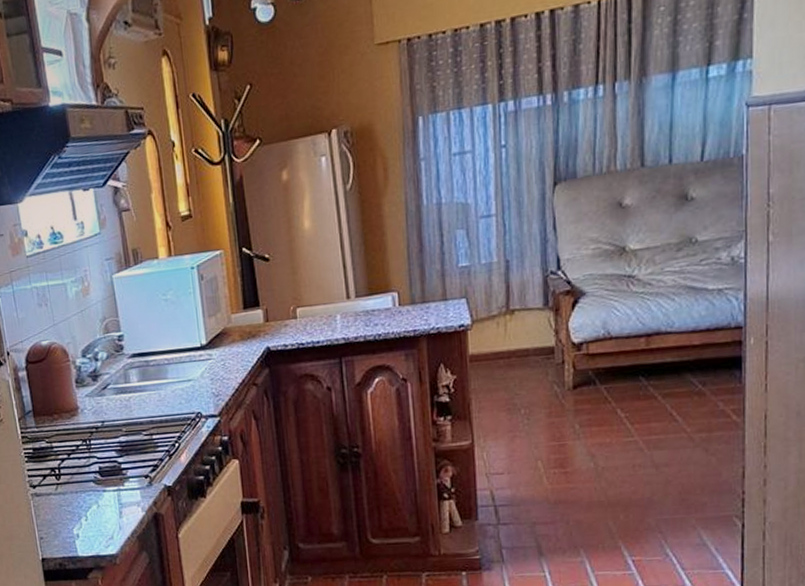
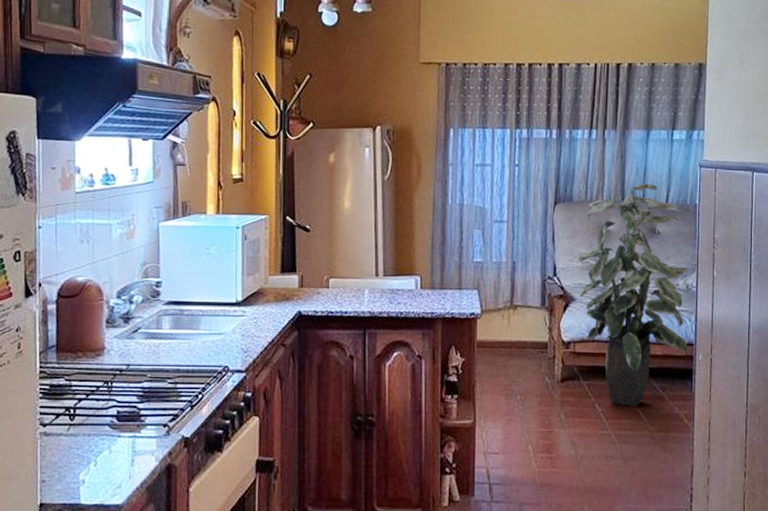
indoor plant: none [588,139,735,408] -> present [579,184,688,407]

